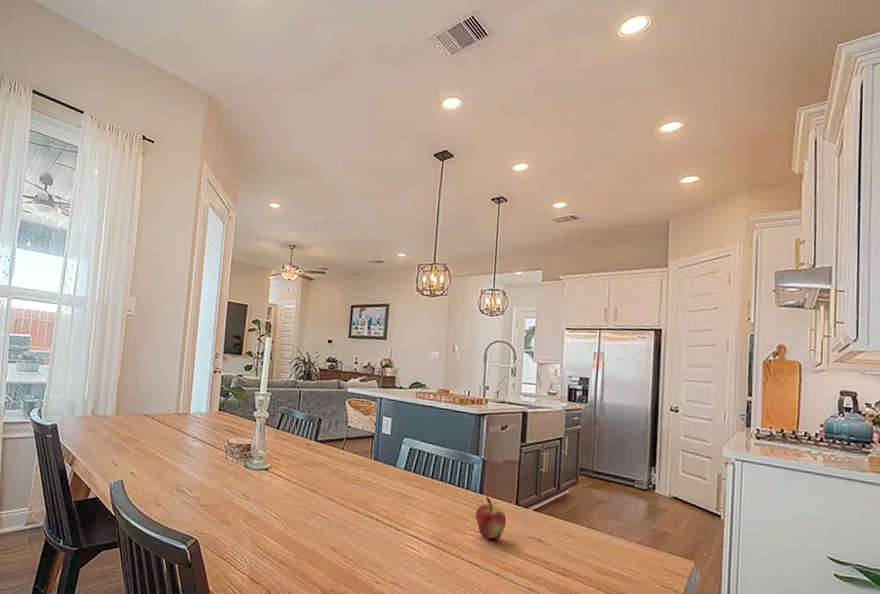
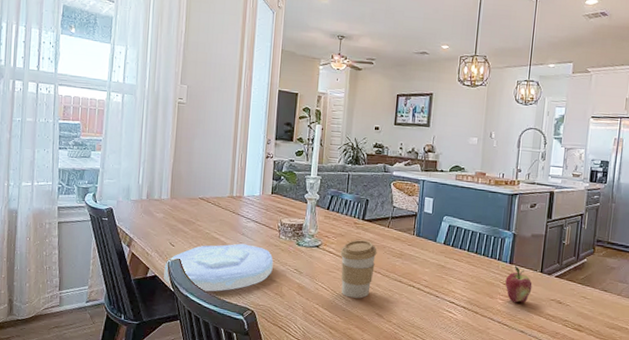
plate: none [105,464,220,517] -> present [164,243,273,292]
coffee cup: none [291,463,331,529] -> present [340,240,377,299]

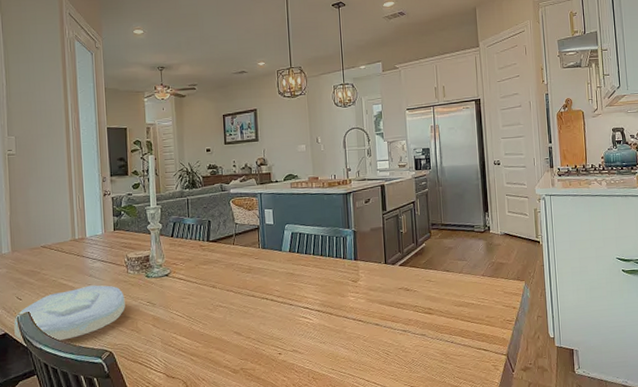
coffee cup: present [340,240,377,299] -> none [190,261,227,321]
fruit: present [505,266,532,303] -> none [353,261,380,298]

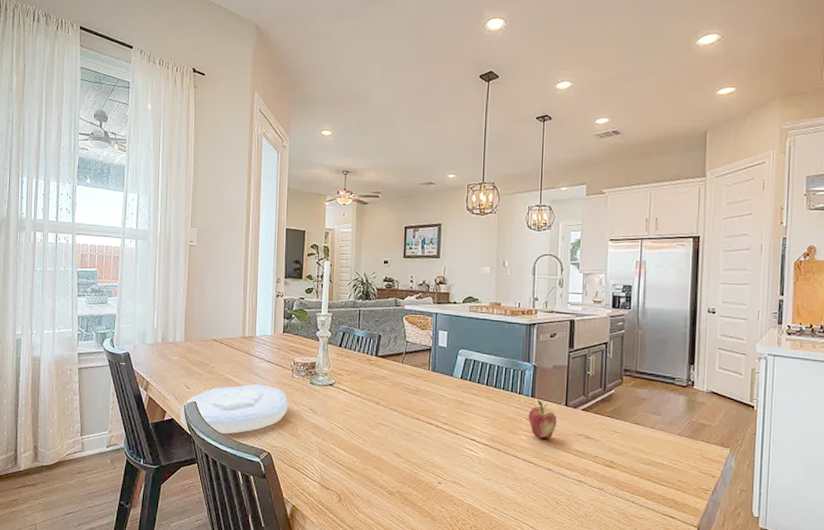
fruit: none [353,261,380,298] -> present [528,399,557,439]

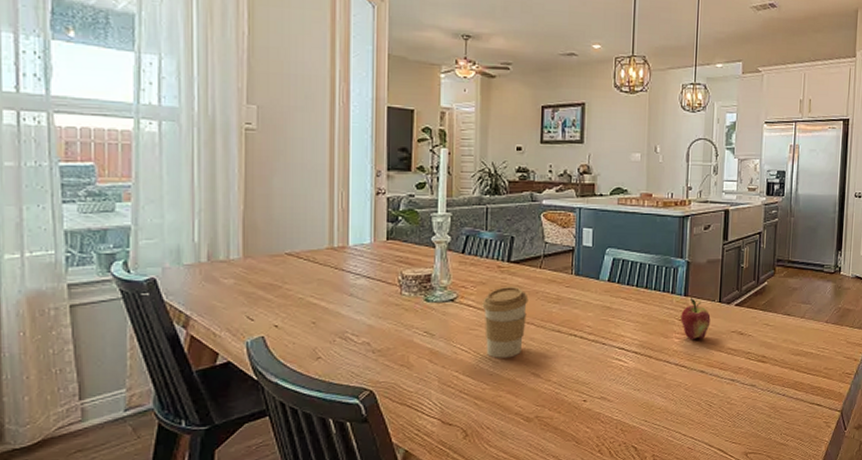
plate: present [180,384,288,434] -> none [241,307,395,374]
coffee cup: none [355,377,392,438] -> present [482,287,529,358]

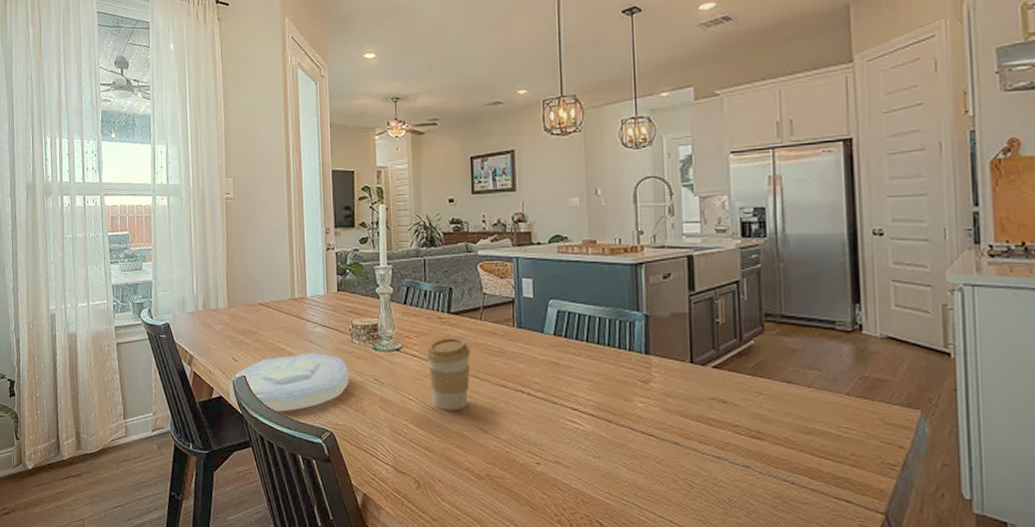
plate: none [241,307,395,374] -> present [229,353,349,412]
fruit: present [680,298,711,340] -> none [643,356,682,406]

